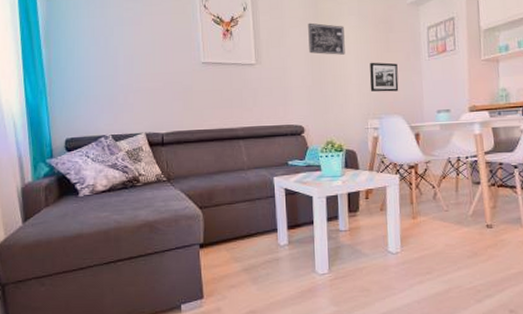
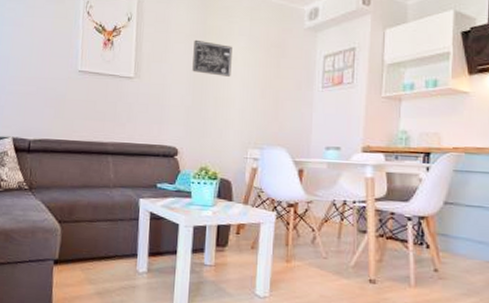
picture frame: present [369,62,399,92] -> none [254,87,287,122]

